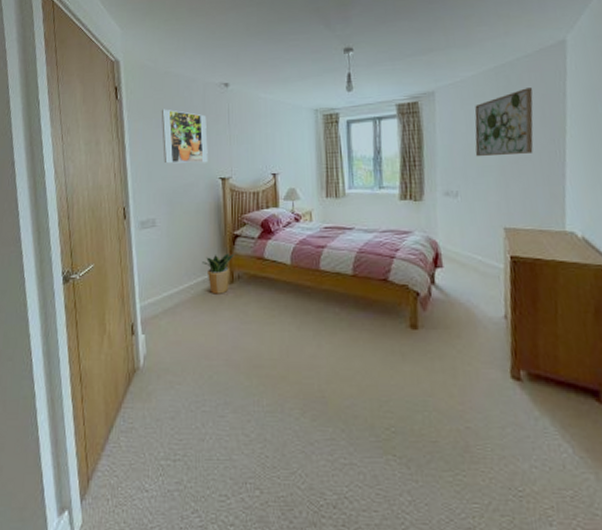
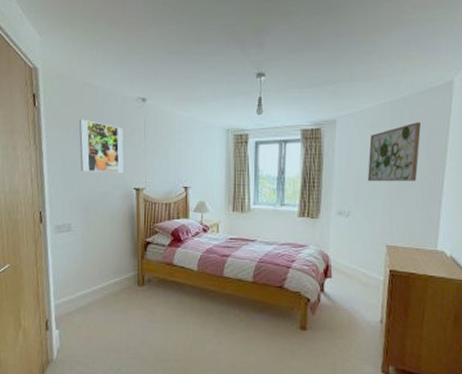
potted plant: present [202,253,236,294] -> none [115,258,147,295]

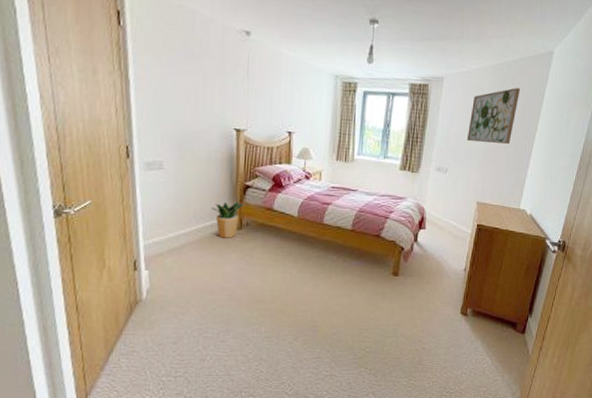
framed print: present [79,119,124,174] -> none [172,46,224,112]
potted plant: none [115,258,147,295] -> present [211,201,246,238]

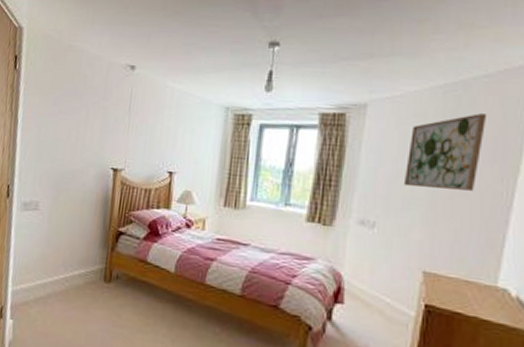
potted plant: present [211,201,246,238] -> none [81,248,118,292]

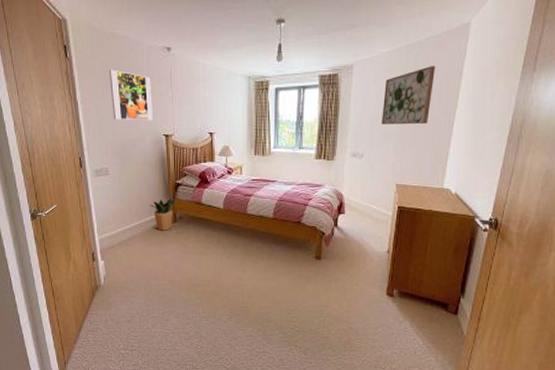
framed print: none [55,85,107,150] -> present [109,69,153,121]
potted plant: none [81,248,118,292] -> present [150,198,178,231]

